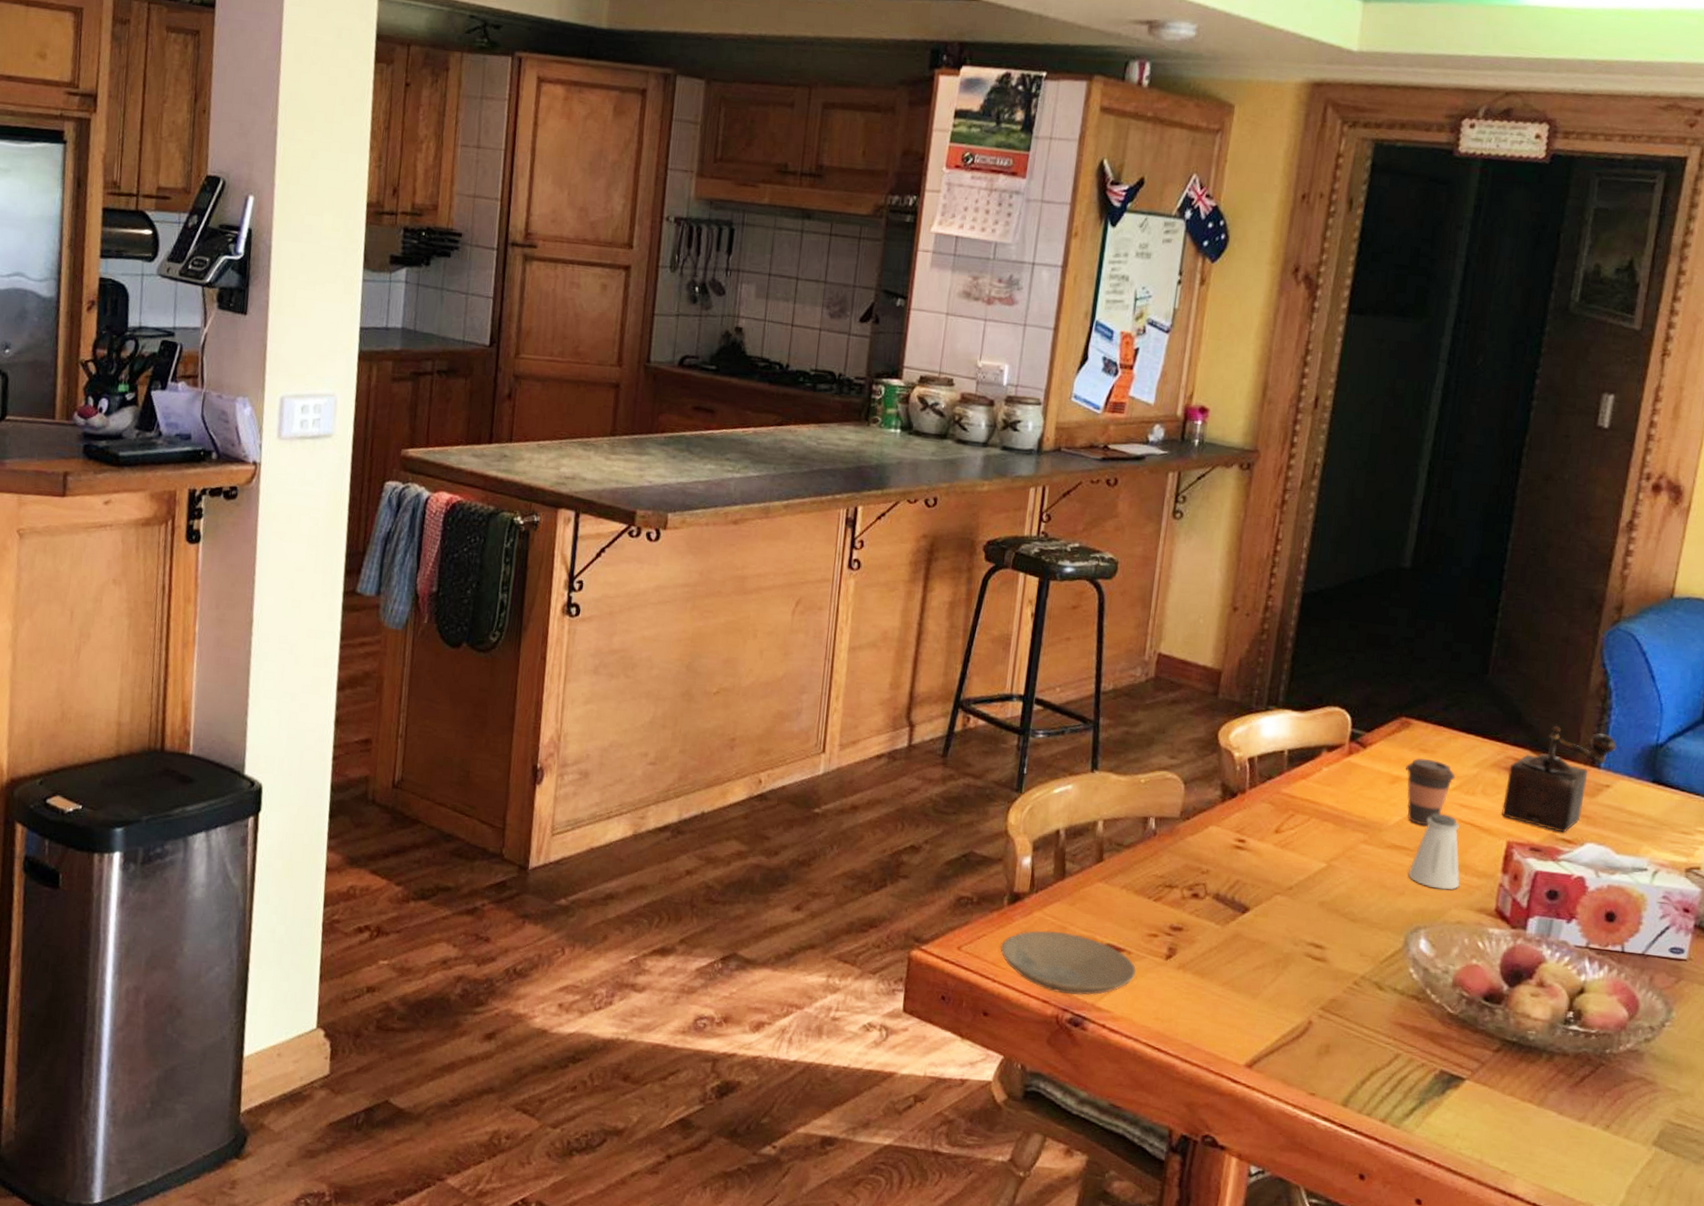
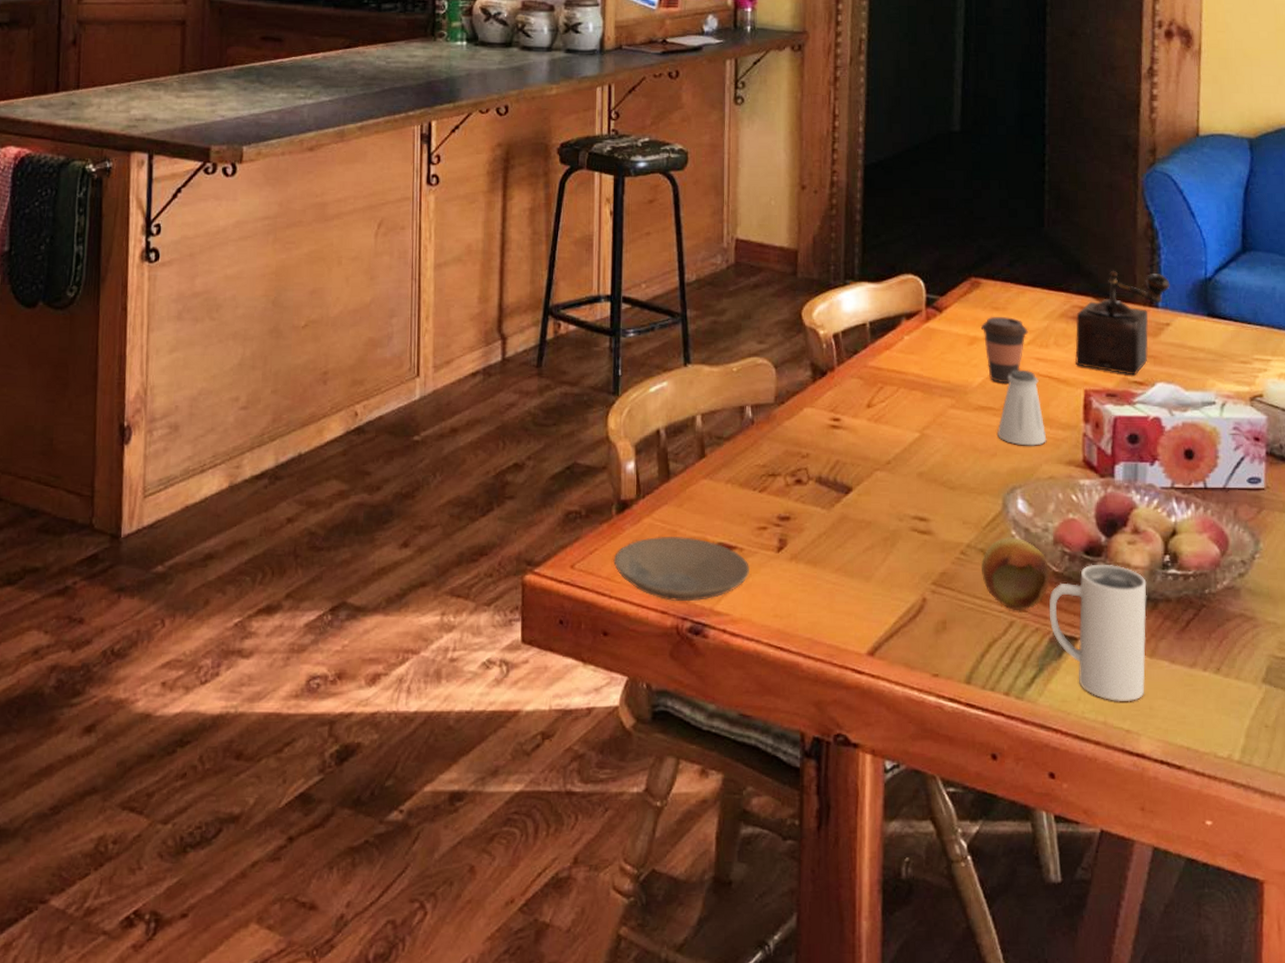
fruit: none [1373,974,1445,1046] -> present [980,537,1050,611]
mug: none [1437,1010,1545,1145] -> present [1049,564,1147,702]

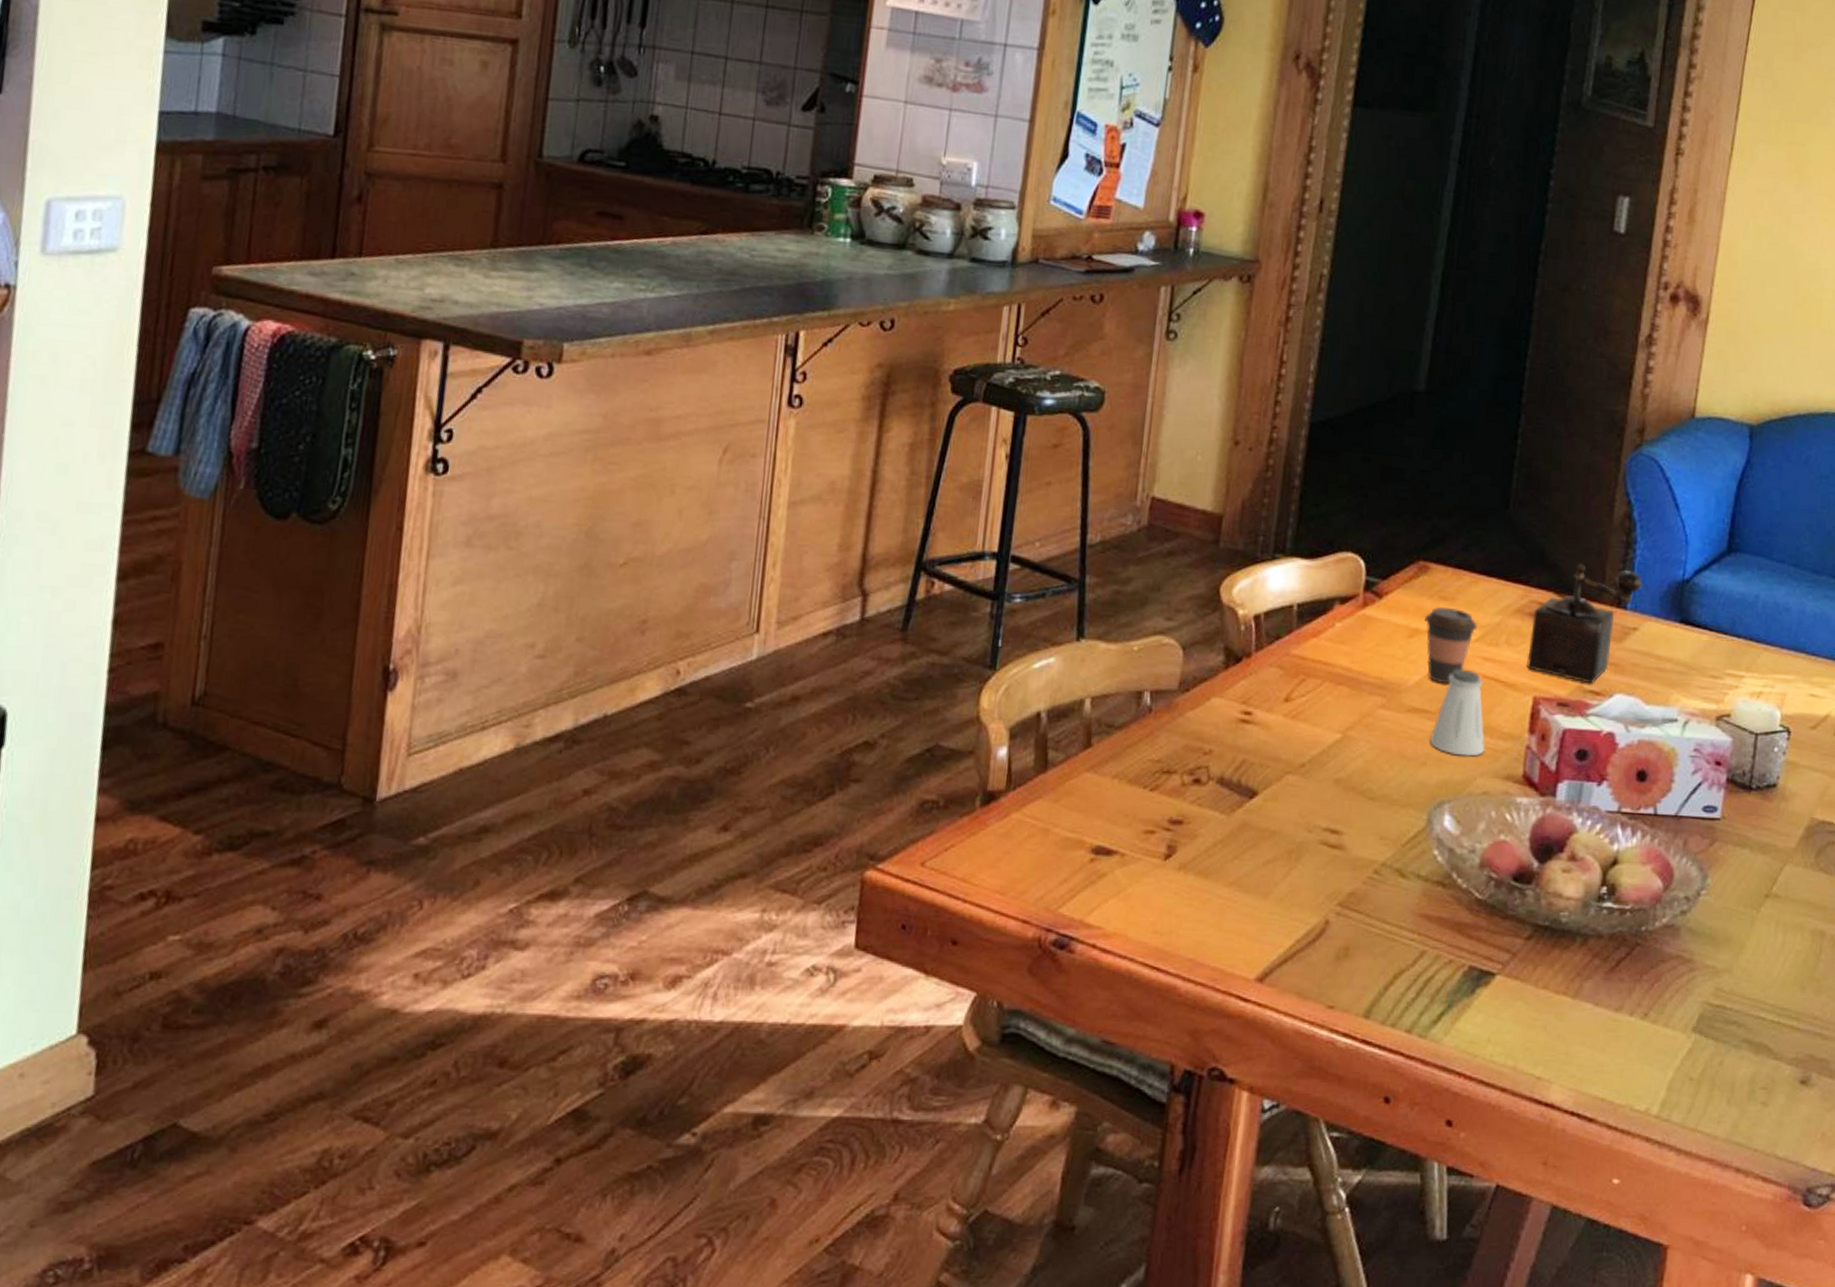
plate: present [613,536,749,601] -> none [971,834,1130,910]
fruit: present [980,537,1050,611] -> none [1395,857,1472,940]
mug: present [1049,564,1147,702] -> none [1466,892,1578,1046]

